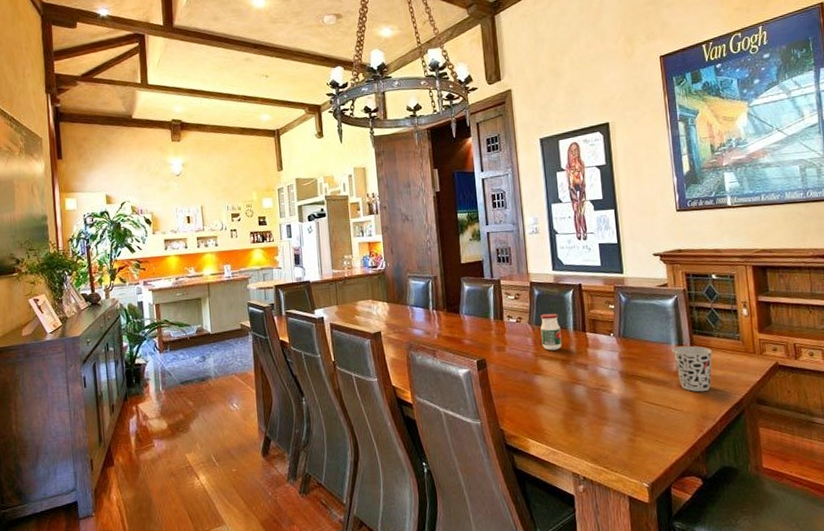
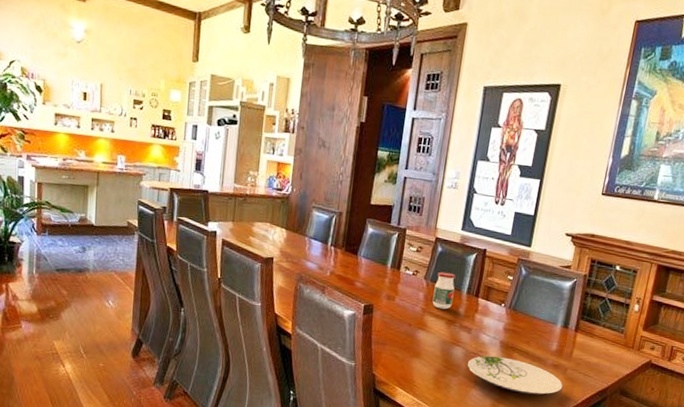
plate: none [592,387,697,422] -> present [467,356,564,395]
cup: present [672,345,713,392] -> none [554,328,595,375]

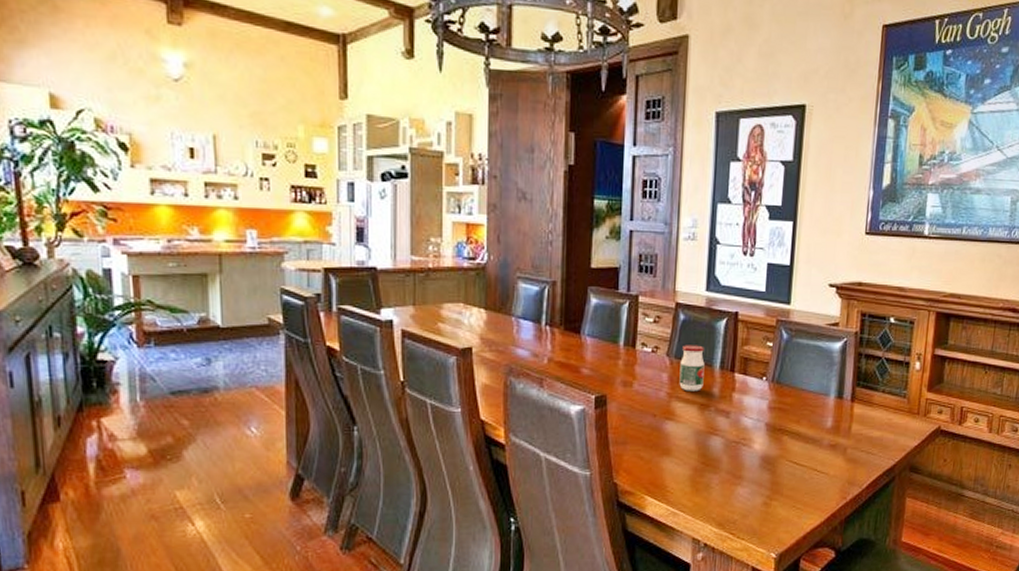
plate: present [467,356,564,395] -> none [728,442,845,485]

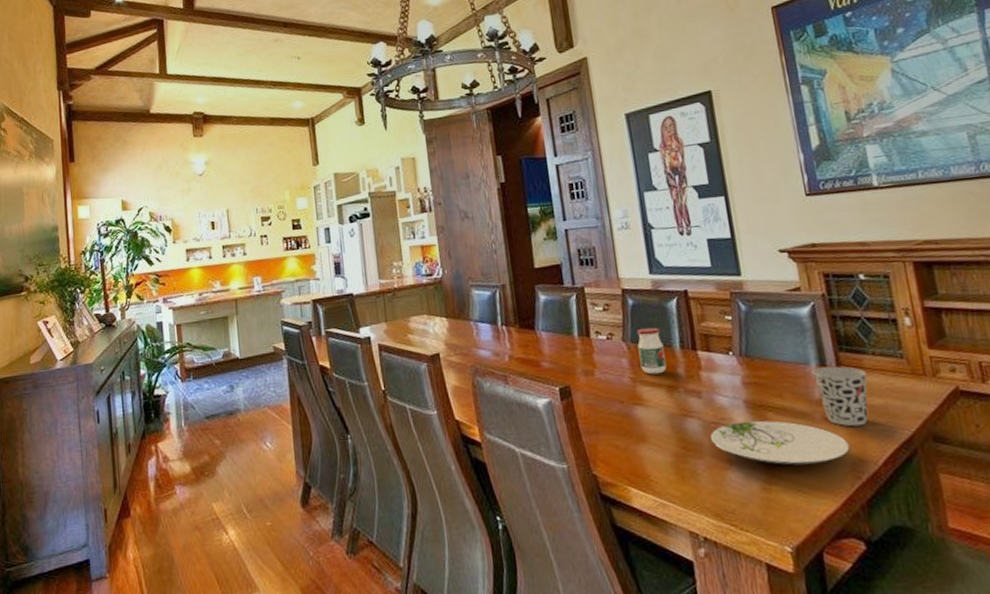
plate: none [728,442,845,485] -> present [709,420,851,466]
cup: none [830,399,874,454] -> present [812,366,869,427]

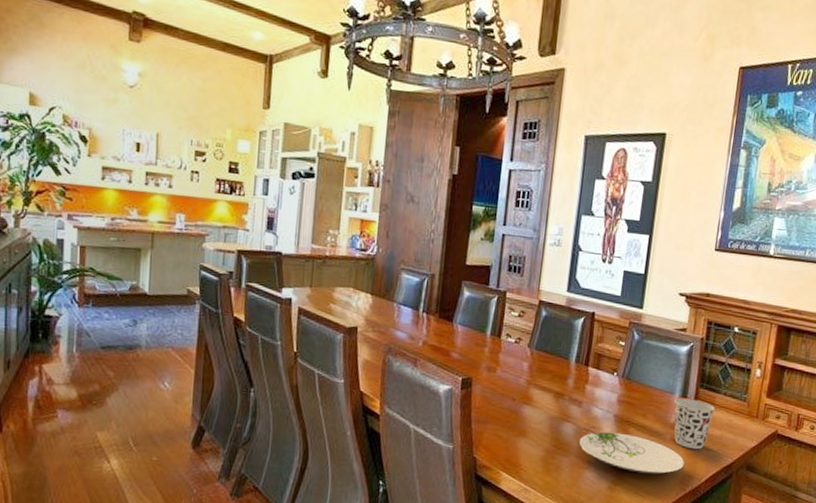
jar: present [637,327,667,375] -> none [538,338,562,381]

